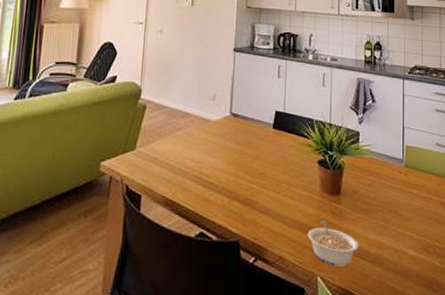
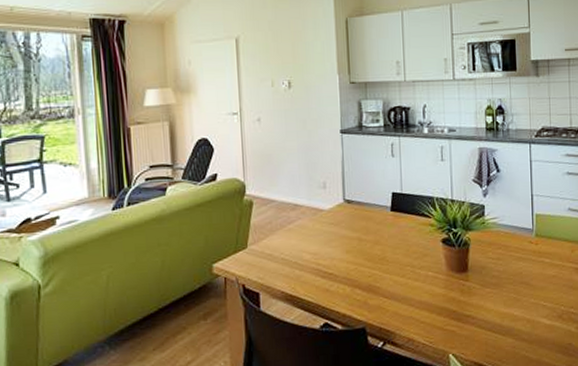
legume: present [307,220,359,266] -> none [435,298,491,343]

